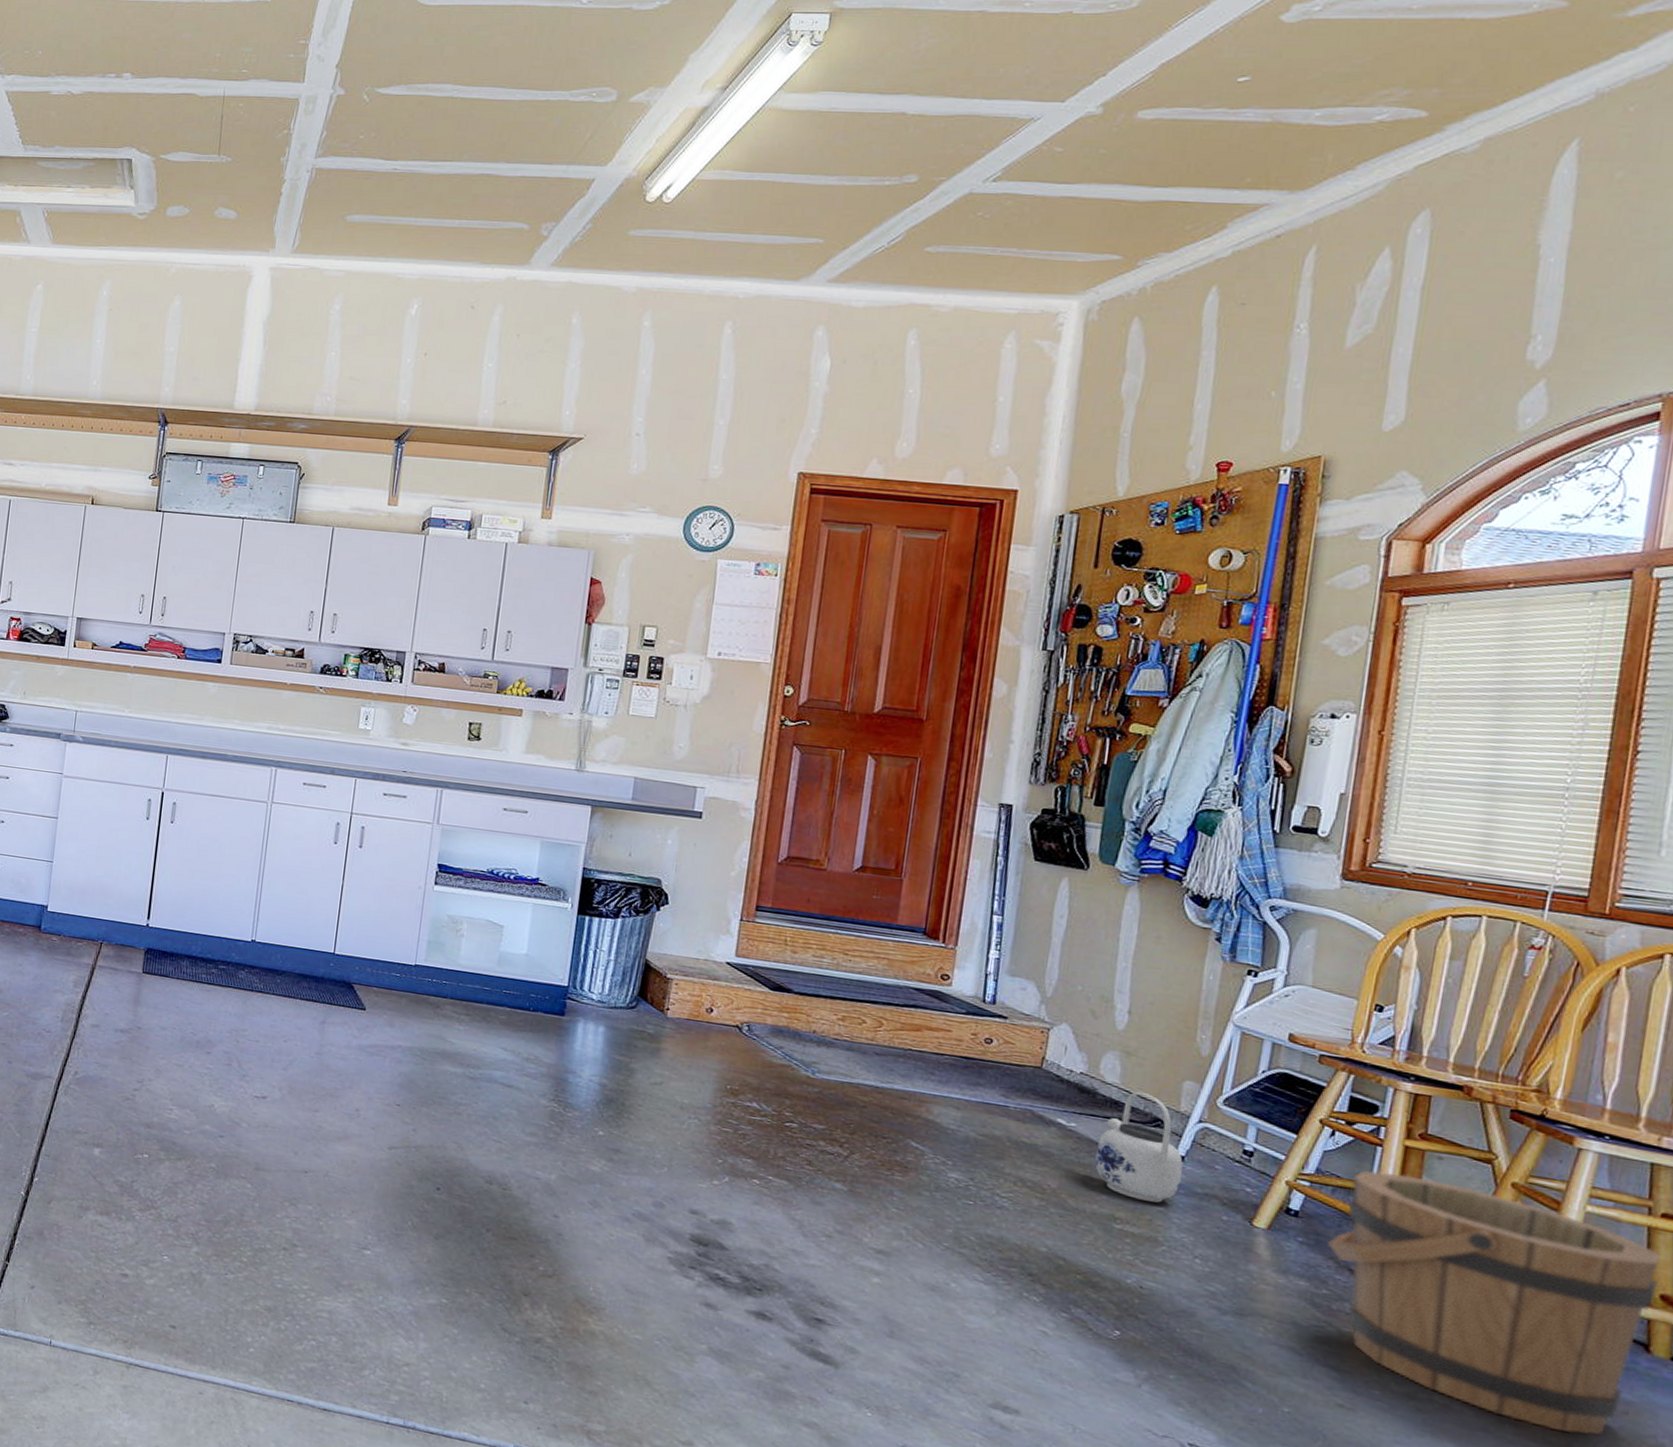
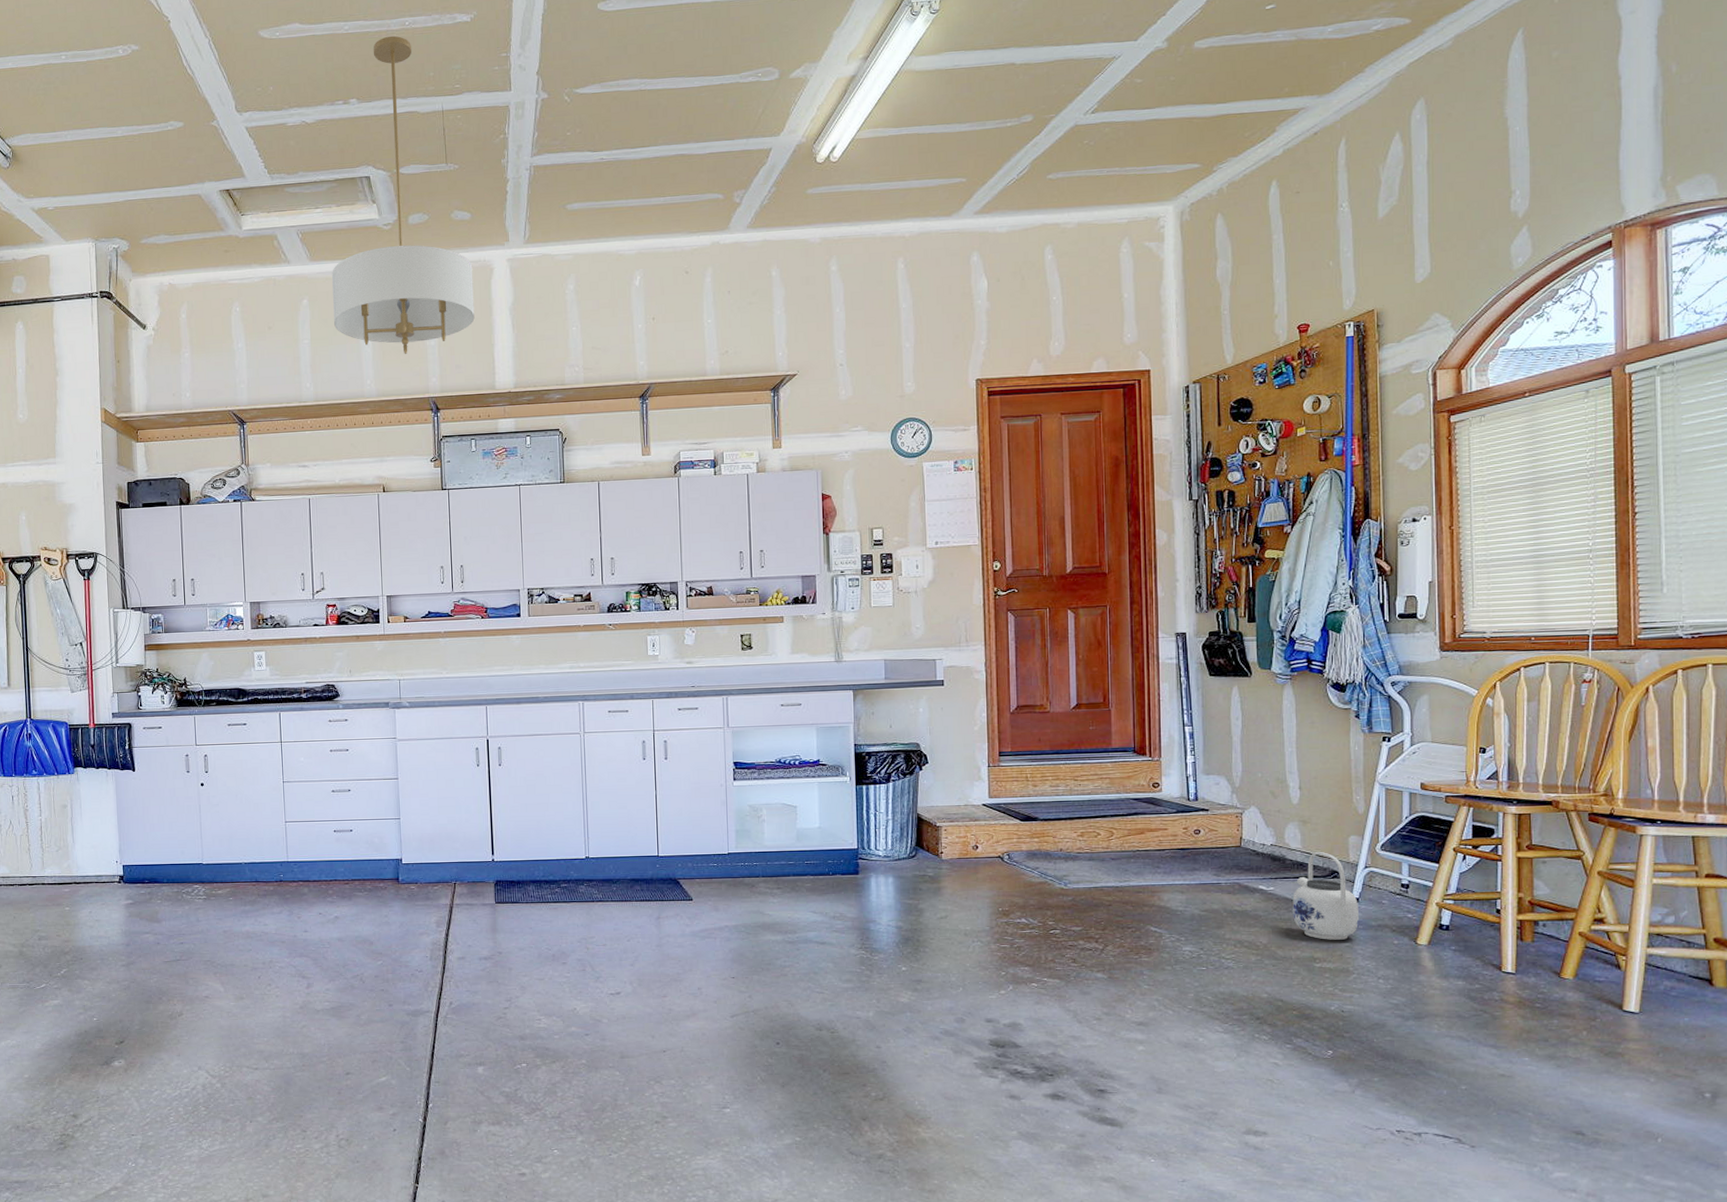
light fixture: none [67,8,230,358] -> present [332,35,475,354]
bucket: present [1328,1171,1661,1436] -> none [1474,880,1711,1062]

